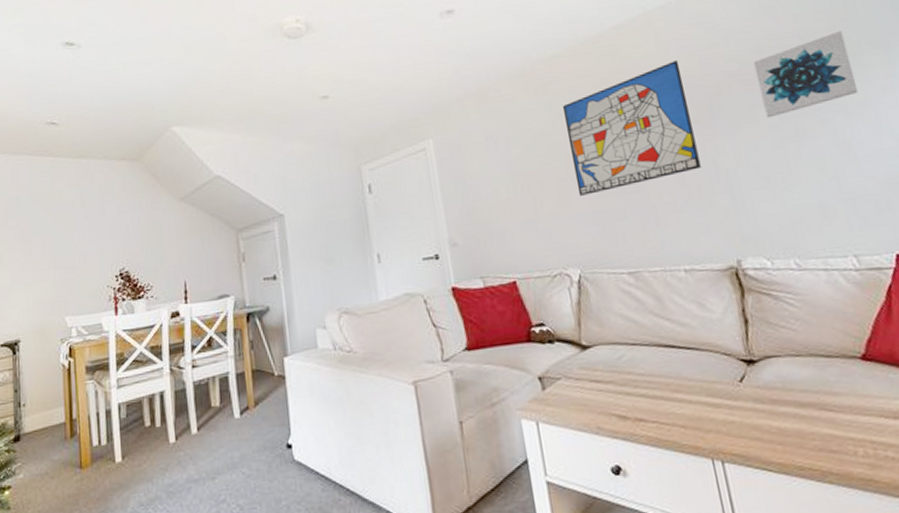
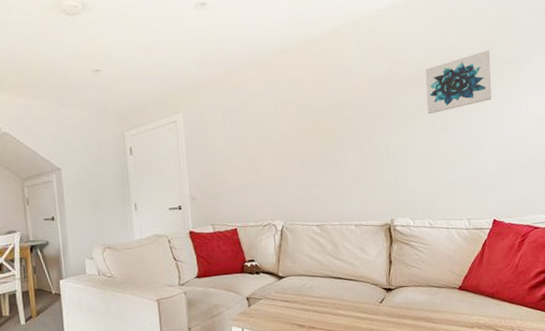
wall art: present [563,60,701,196] -> none [284,63,377,166]

